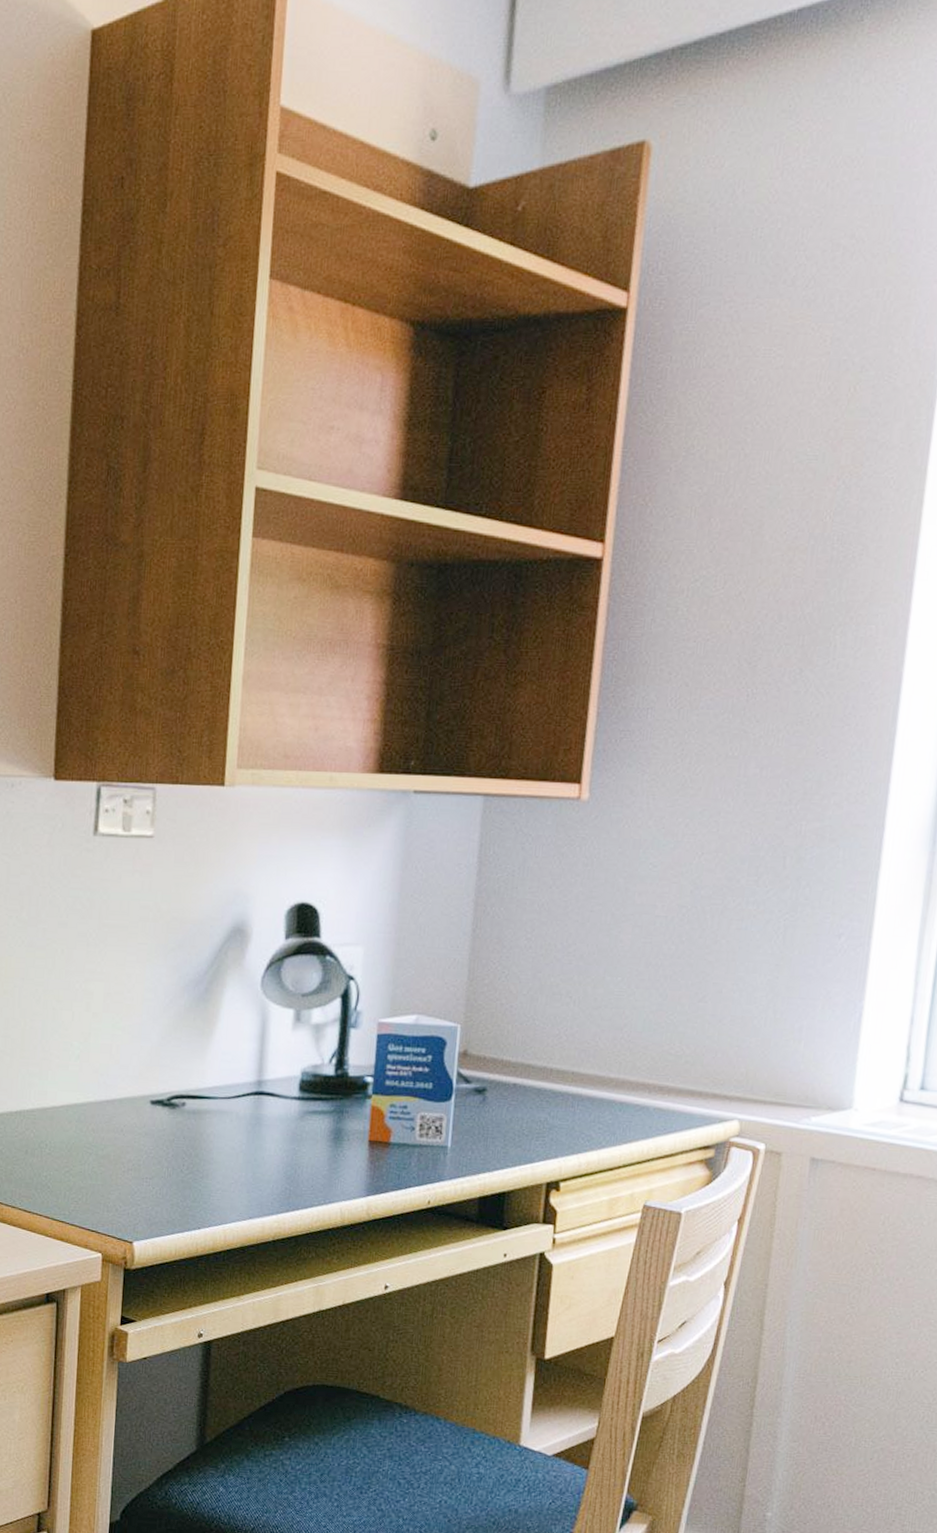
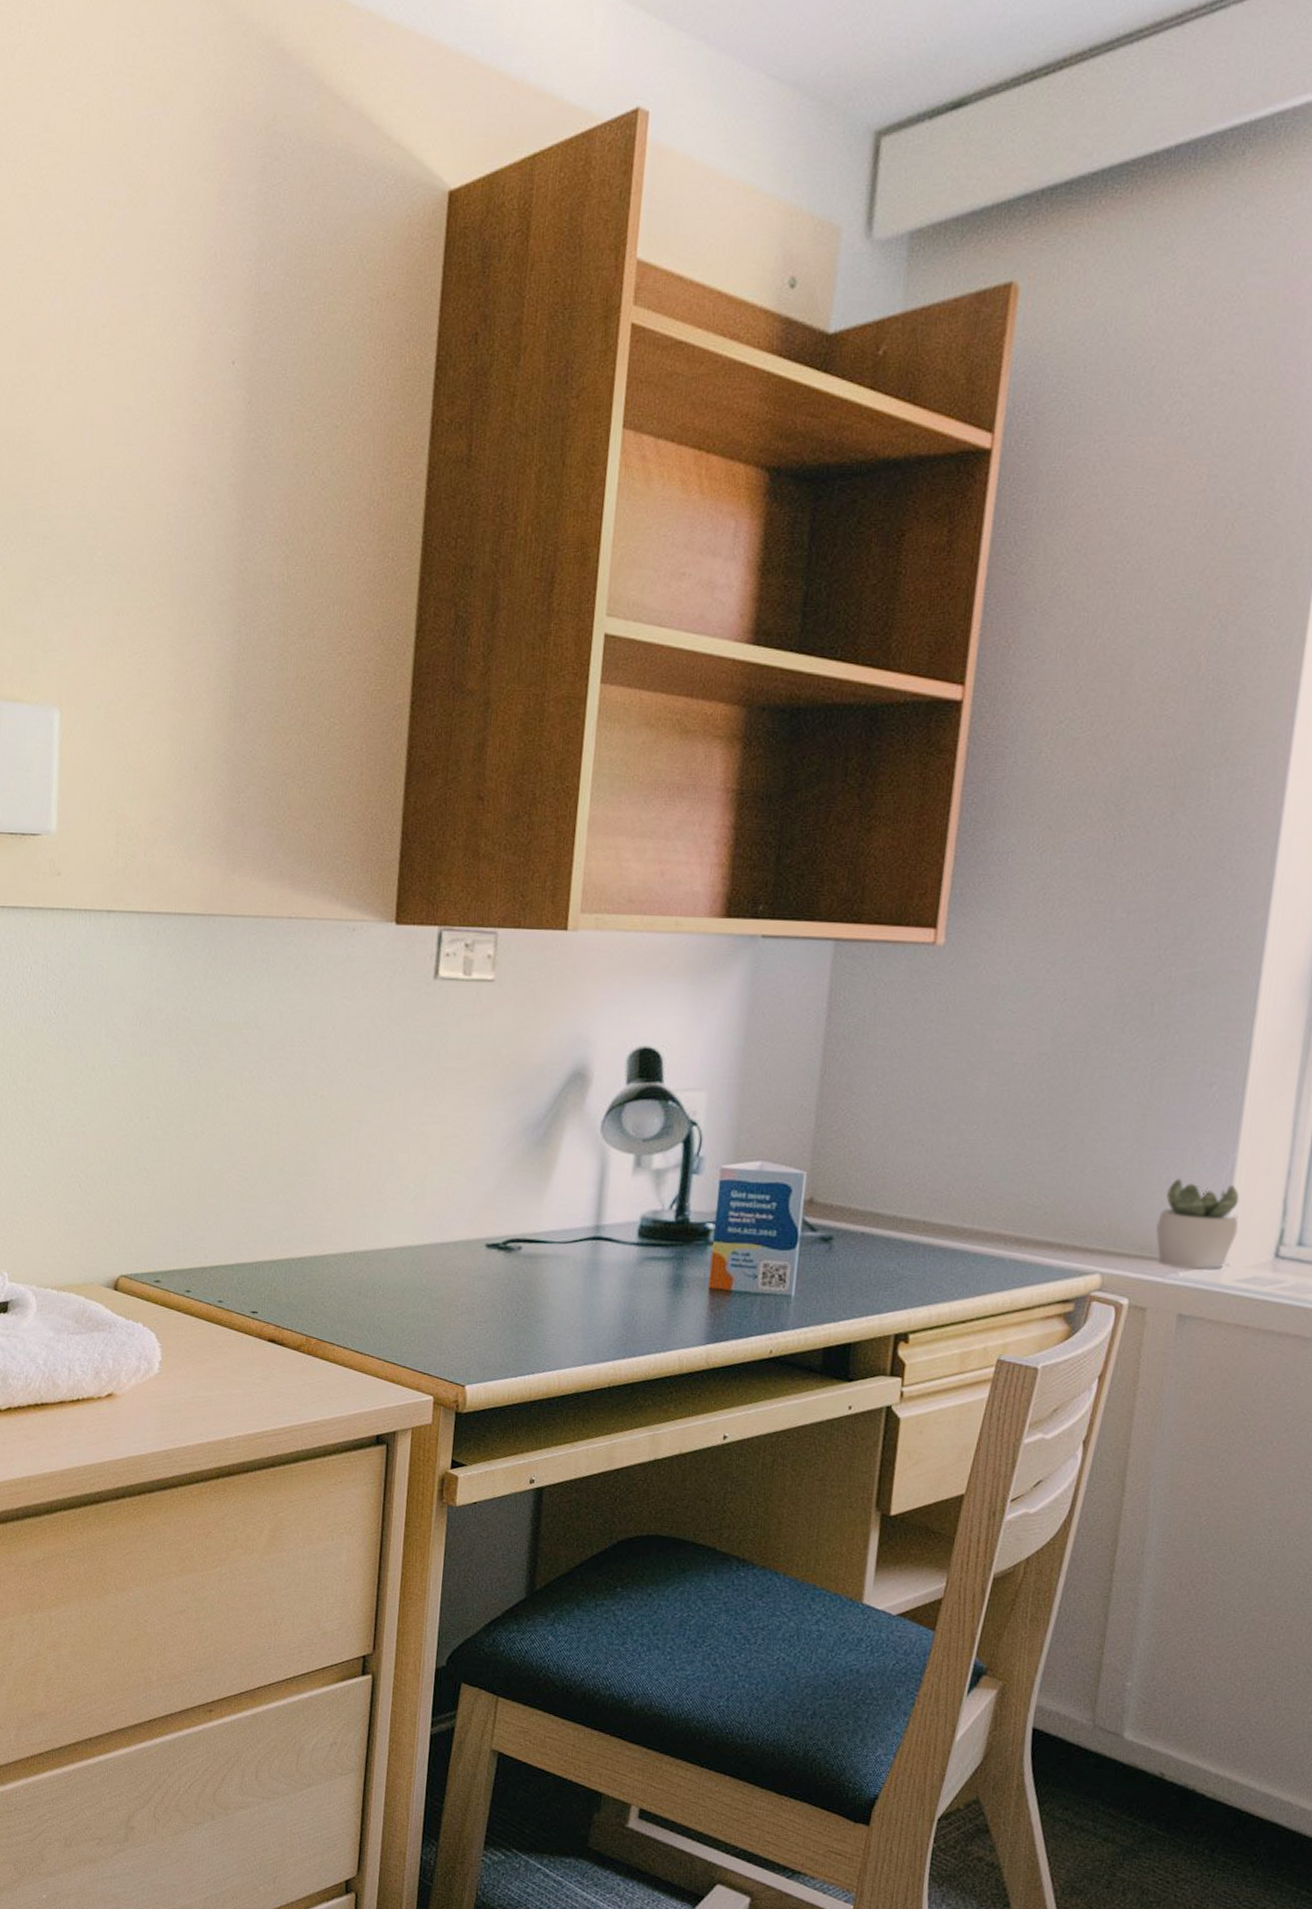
succulent plant: none [790,1027,867,1115] -> present [1156,1179,1240,1271]

